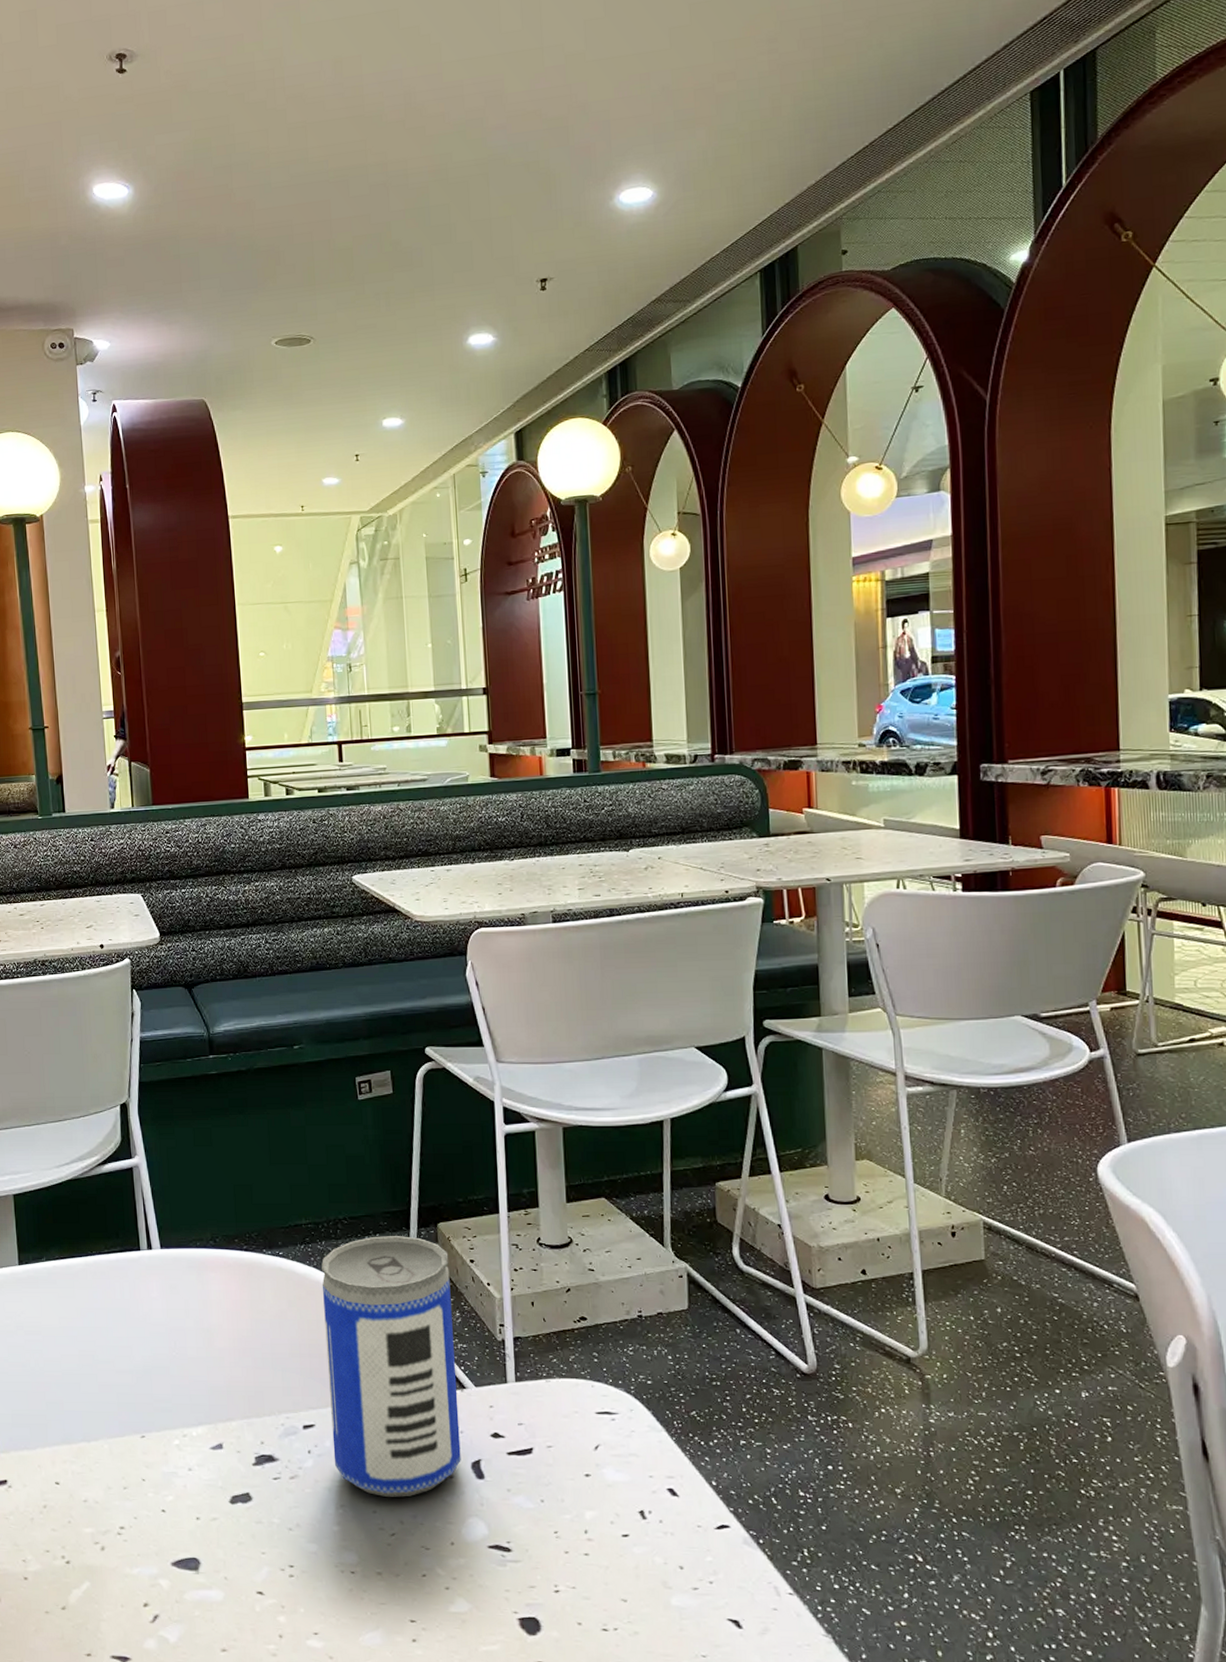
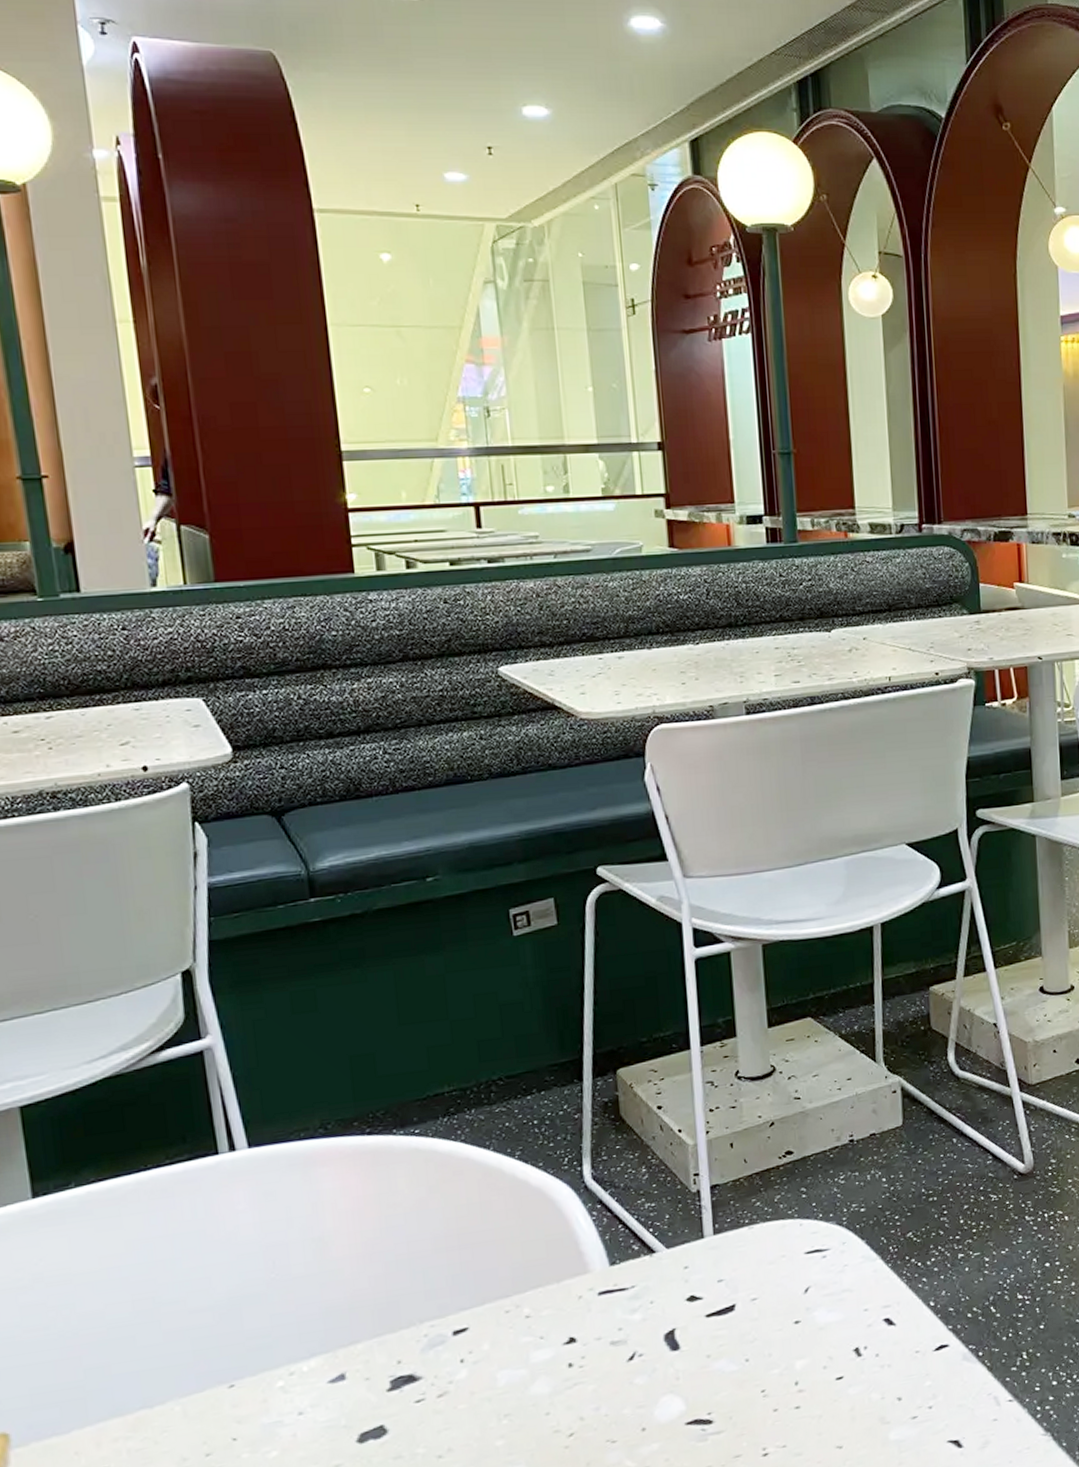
beer can: present [321,1236,461,1498] -> none [470,1089,652,1395]

